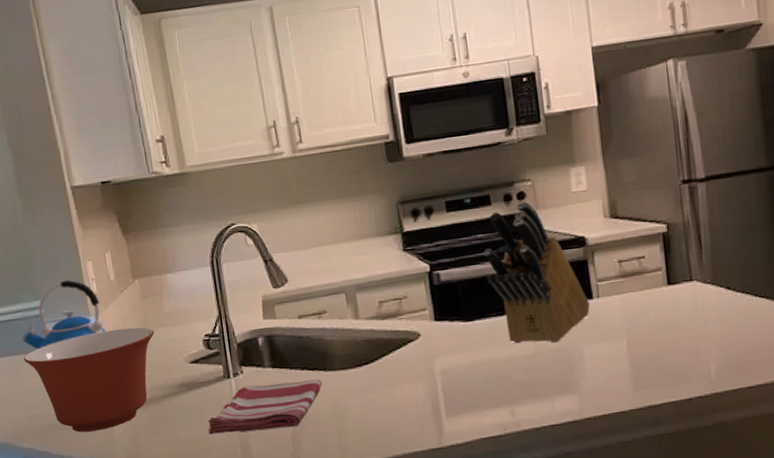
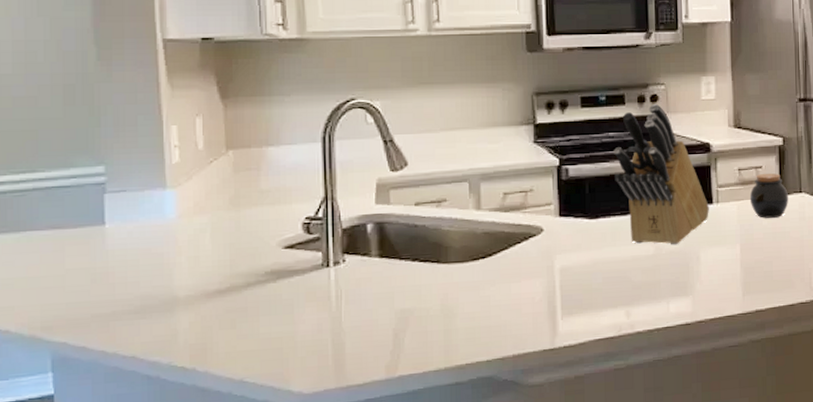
kettle: present [22,279,106,350] -> none [72,144,184,224]
mixing bowl: present [24,327,155,433] -> none [71,204,245,324]
dish towel: present [208,379,323,435] -> none [296,272,435,330]
jar: none [633,262,678,311] -> present [749,173,788,218]

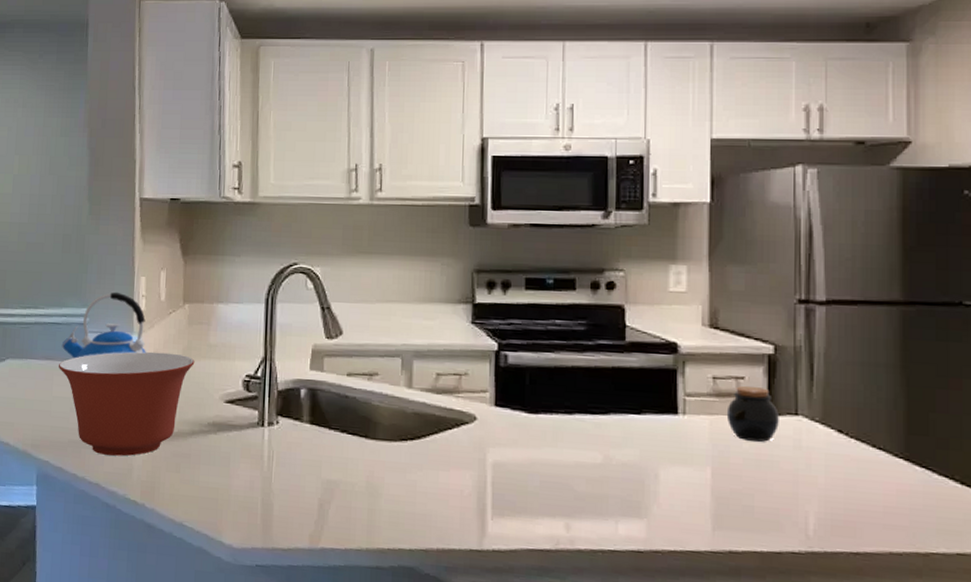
mixing bowl: none [71,204,245,324] -> present [59,351,195,456]
kettle: none [72,144,184,224] -> present [61,291,146,359]
knife block: present [613,103,709,245] -> none [558,291,673,457]

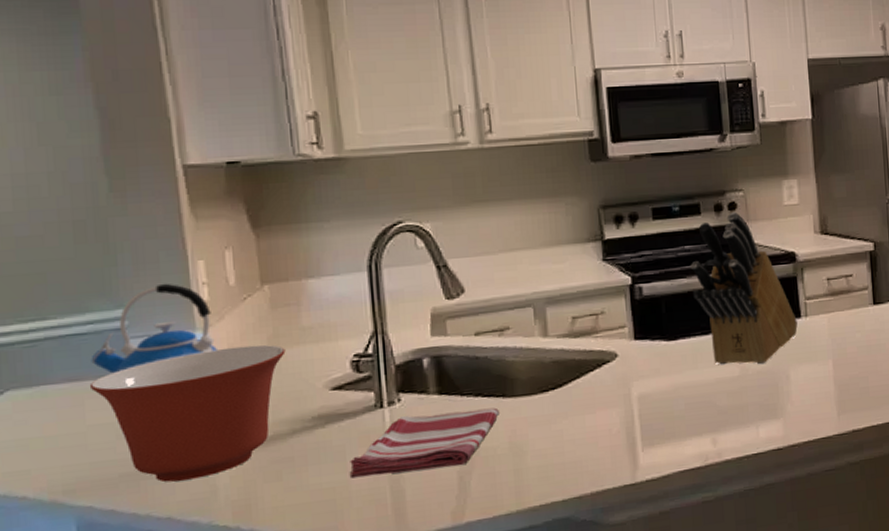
dish towel: none [230,438,362,493] -> present [349,407,501,479]
knife block: none [558,291,673,457] -> present [690,211,798,365]
jar: present [726,385,779,442] -> none [840,281,883,331]

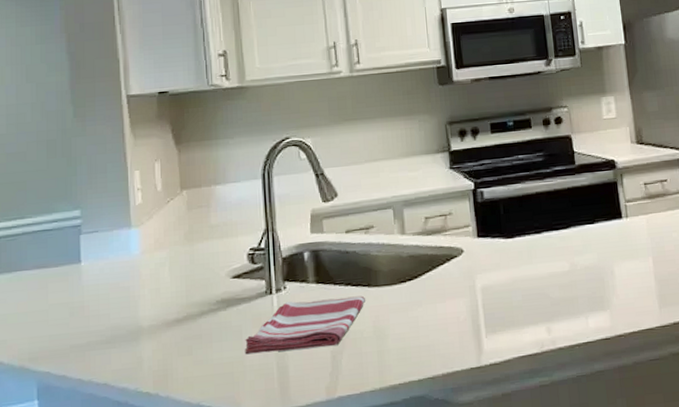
mixing bowl: present [90,345,286,483] -> none [53,239,198,354]
kettle: present [91,283,217,374] -> none [54,189,146,263]
knife block: present [690,211,798,365] -> none [523,125,620,261]

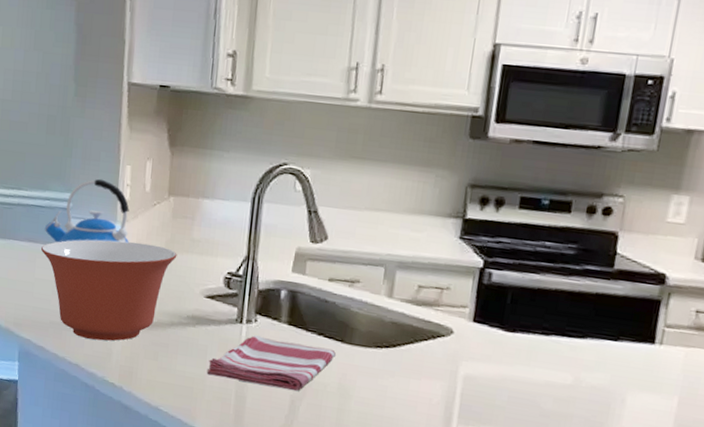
mixing bowl: none [53,239,198,354] -> present [41,239,177,341]
kettle: none [54,189,146,263] -> present [44,178,130,243]

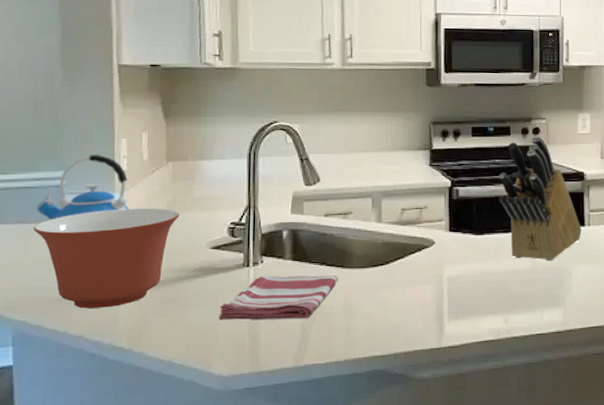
knife block: none [541,217,650,381] -> present [498,135,581,261]

